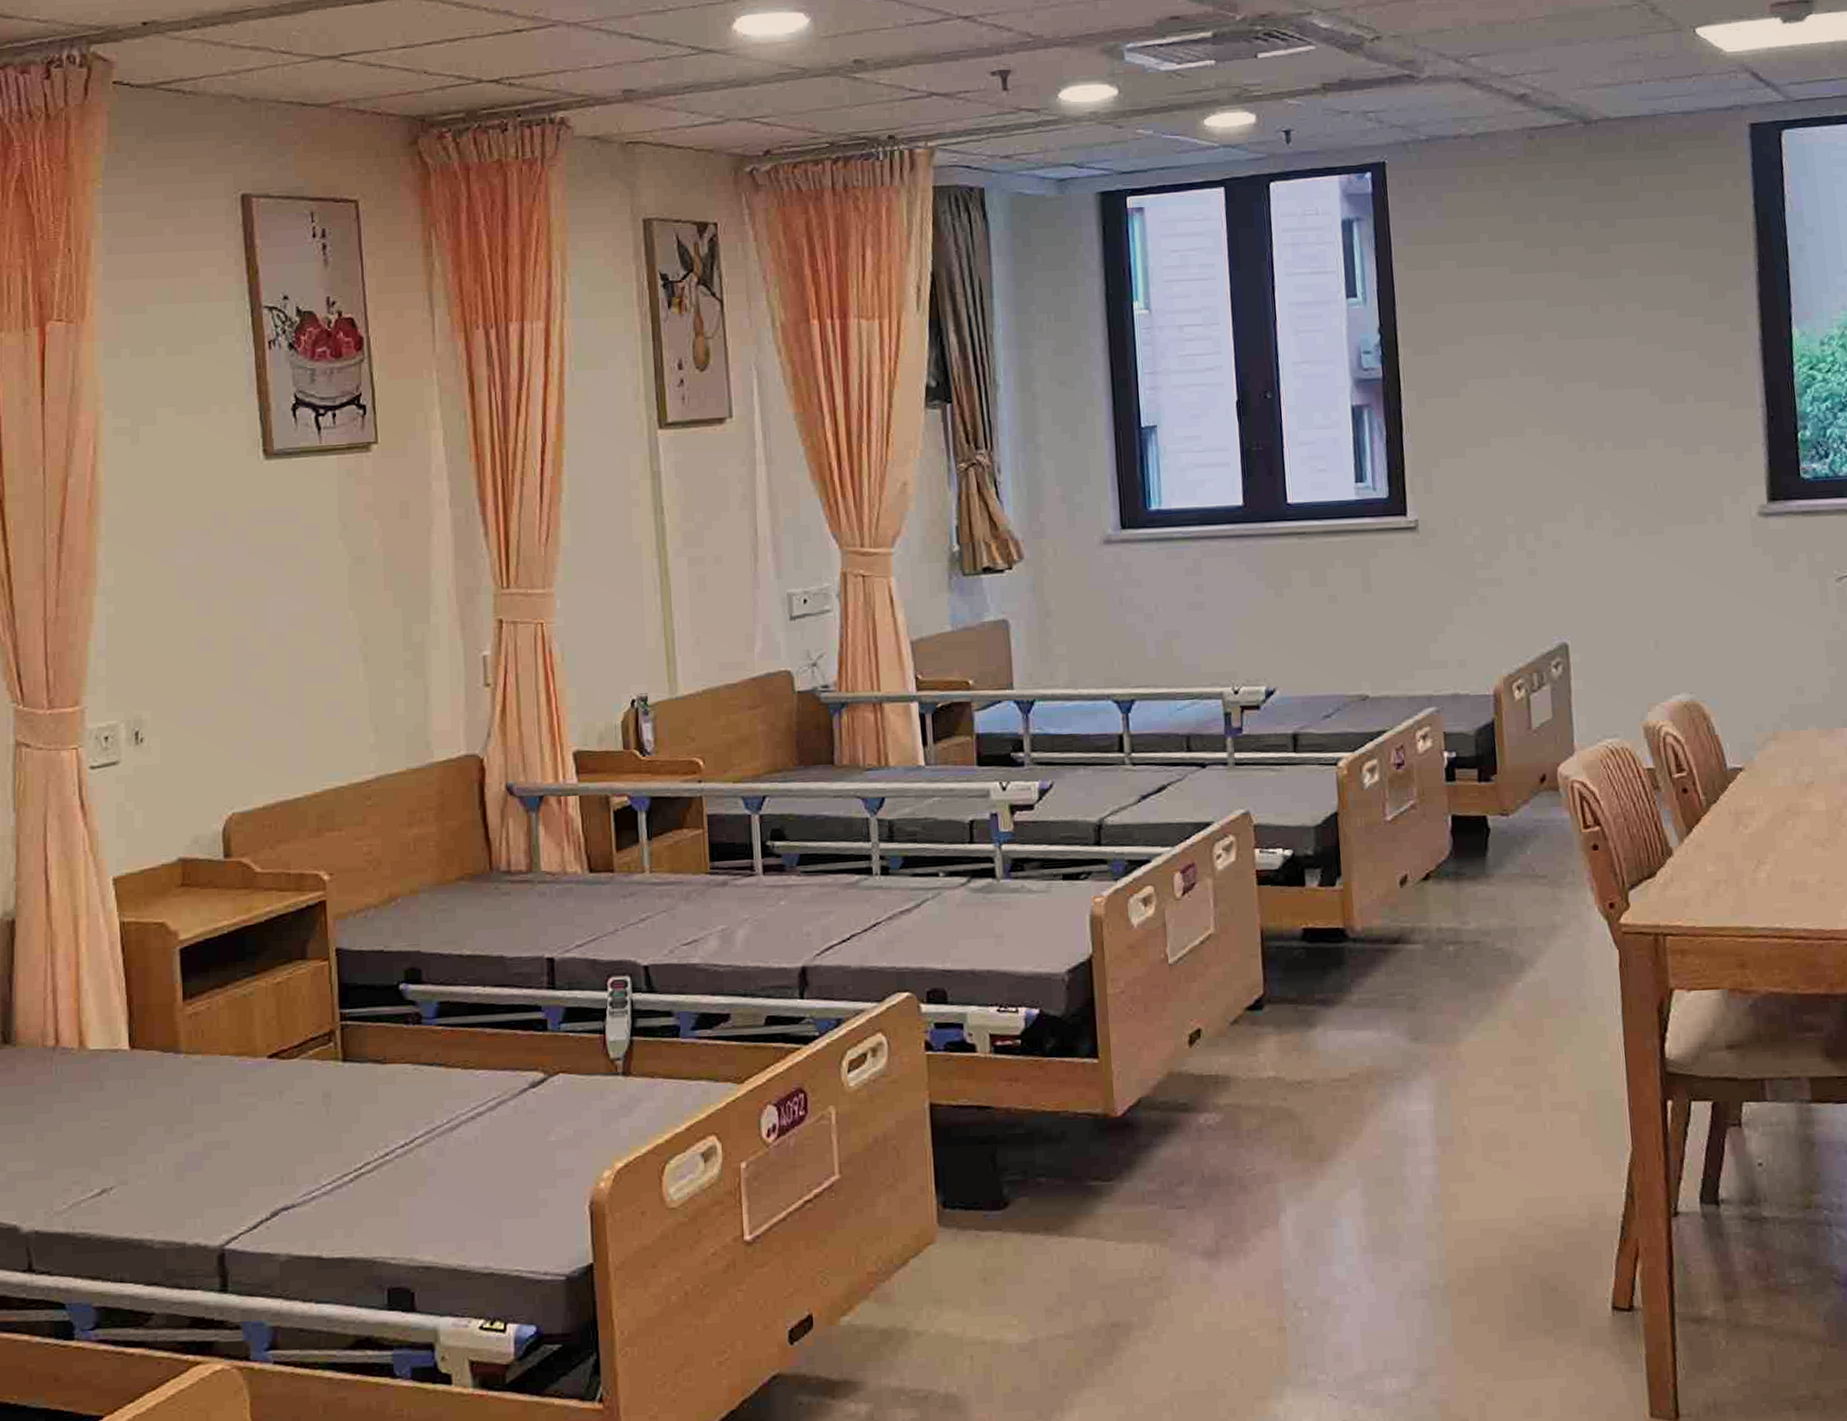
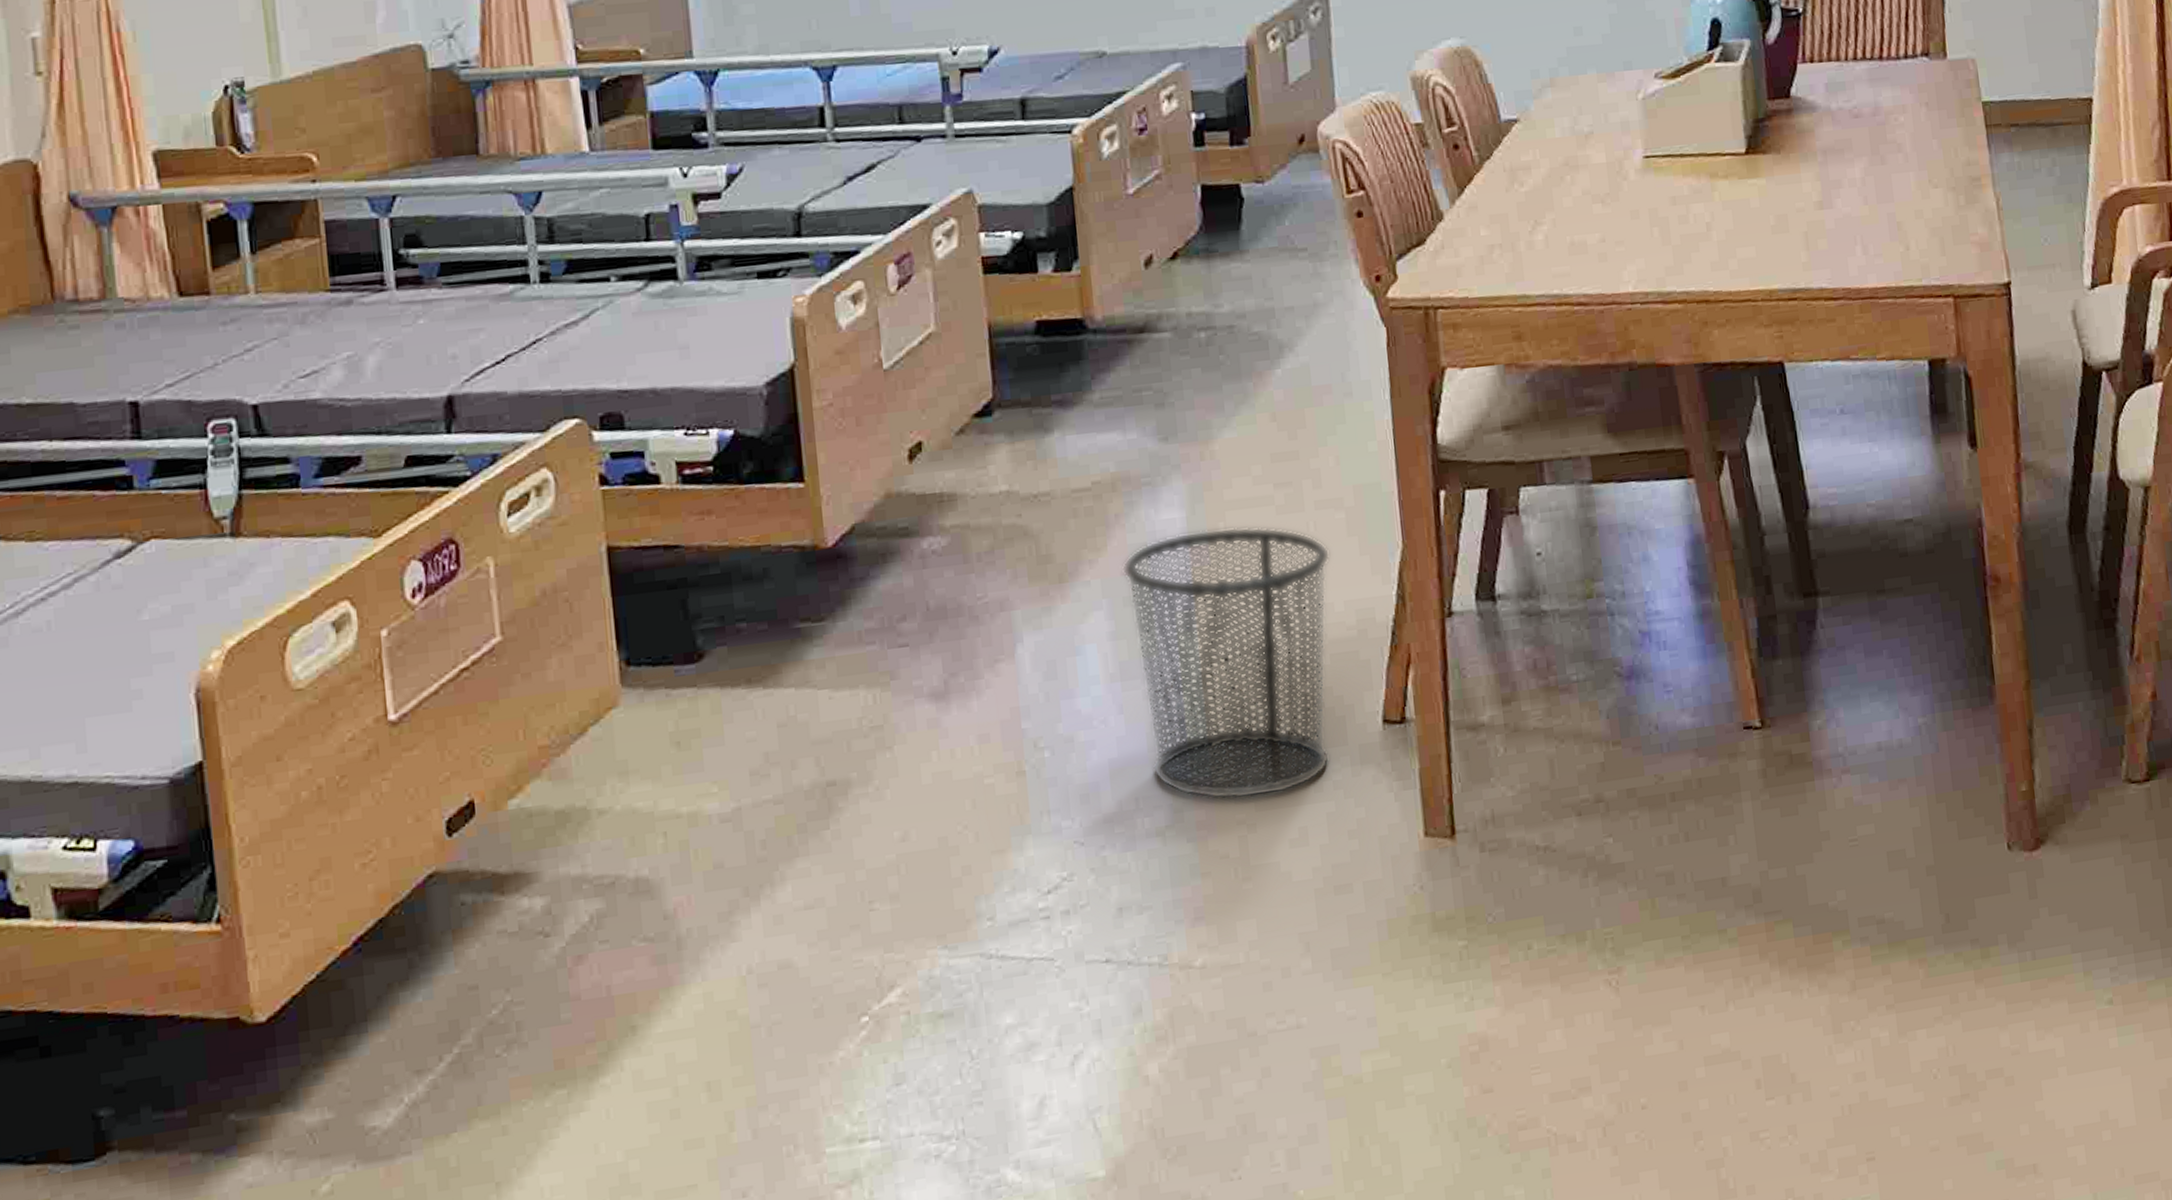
trash can: none [1375,1121,1565,1369] -> present [1122,526,1331,801]

